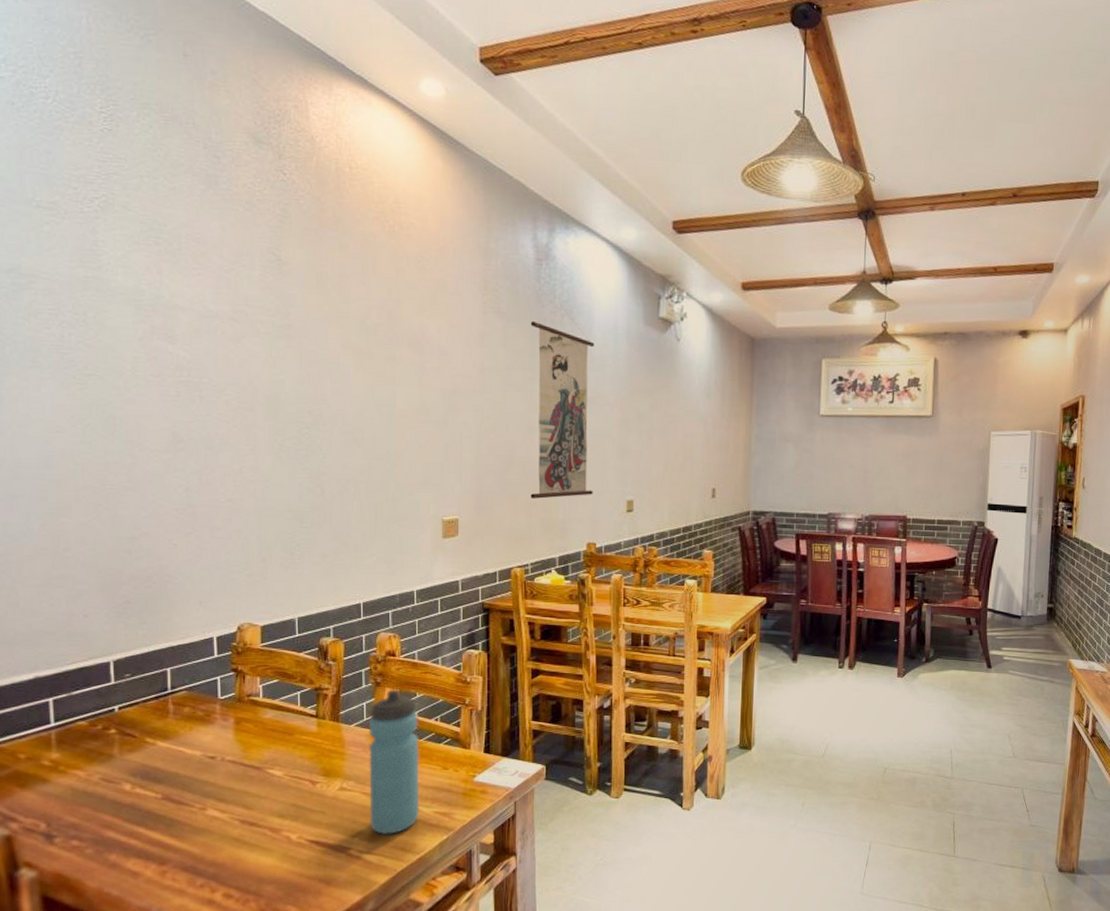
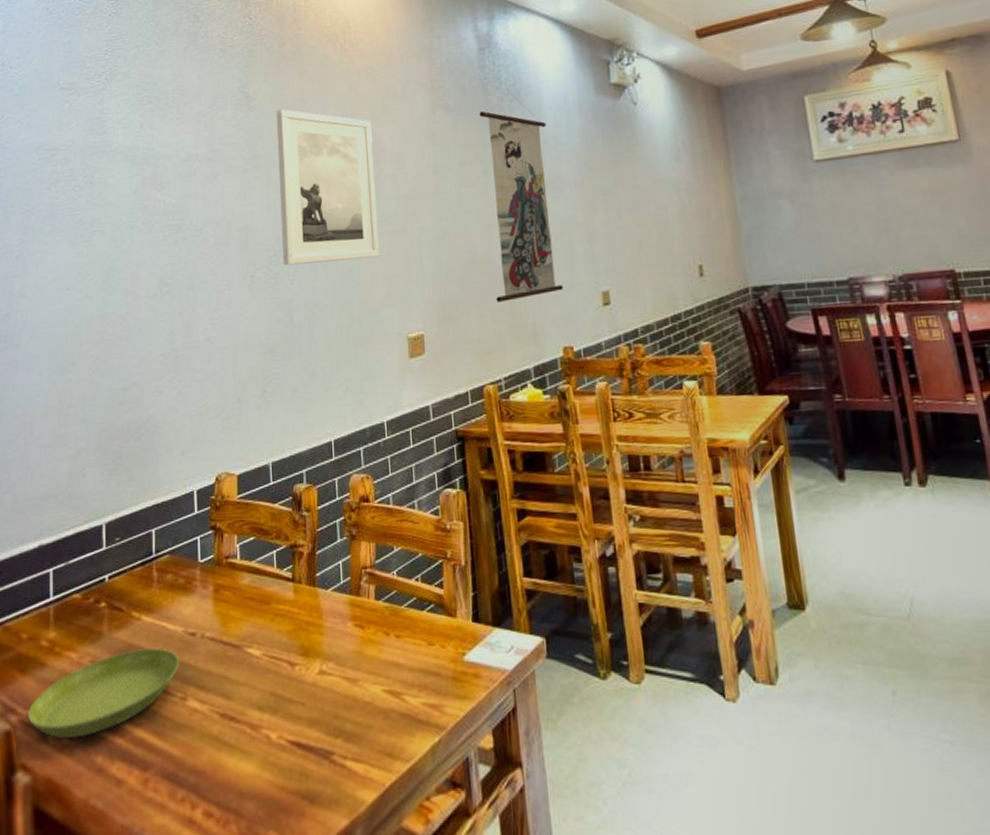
saucer: none [31,768,198,842] -> present [28,647,179,739]
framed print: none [312,281,419,445] -> present [276,109,380,266]
water bottle: present [369,689,420,835] -> none [346,543,407,735]

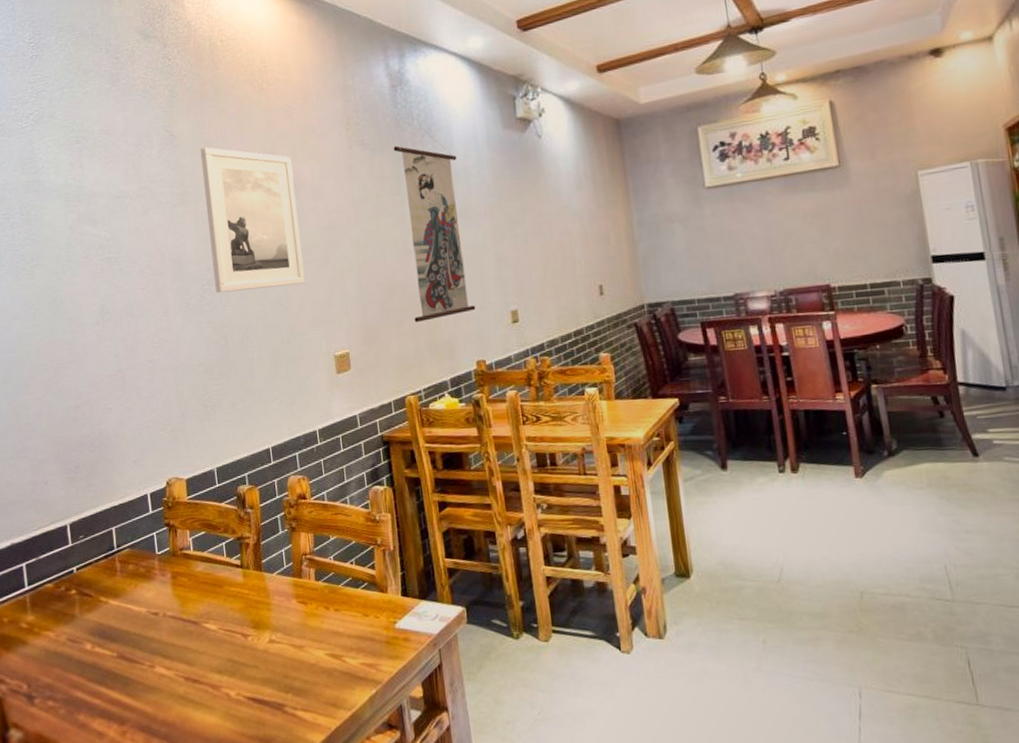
saucer: present [28,647,179,739] -> none [15,625,146,702]

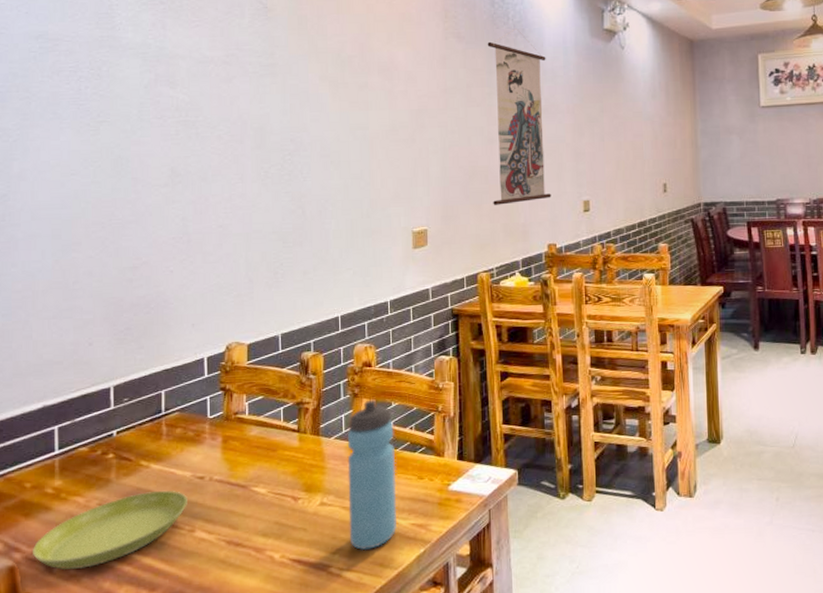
saucer: none [15,625,146,702] -> present [33,490,187,571]
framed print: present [200,147,305,293] -> none [294,23,390,164]
water bottle: none [289,533,347,690] -> present [347,399,398,551]

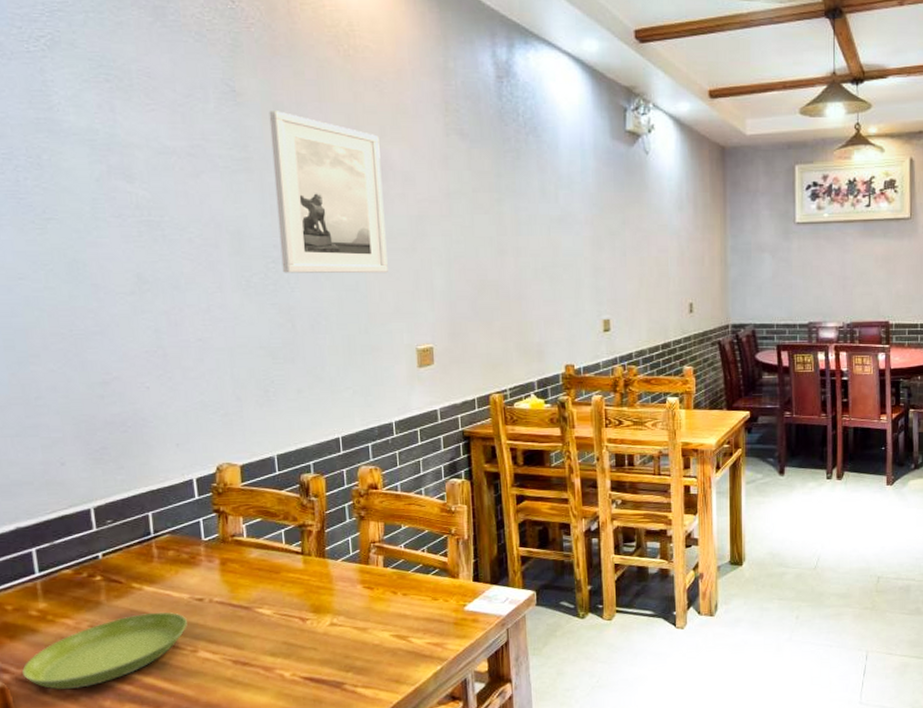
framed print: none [294,23,390,164] -> present [269,111,388,274]
water bottle: present [347,399,398,551] -> none [356,522,413,669]
wall scroll: present [487,28,551,205] -> none [494,126,569,323]

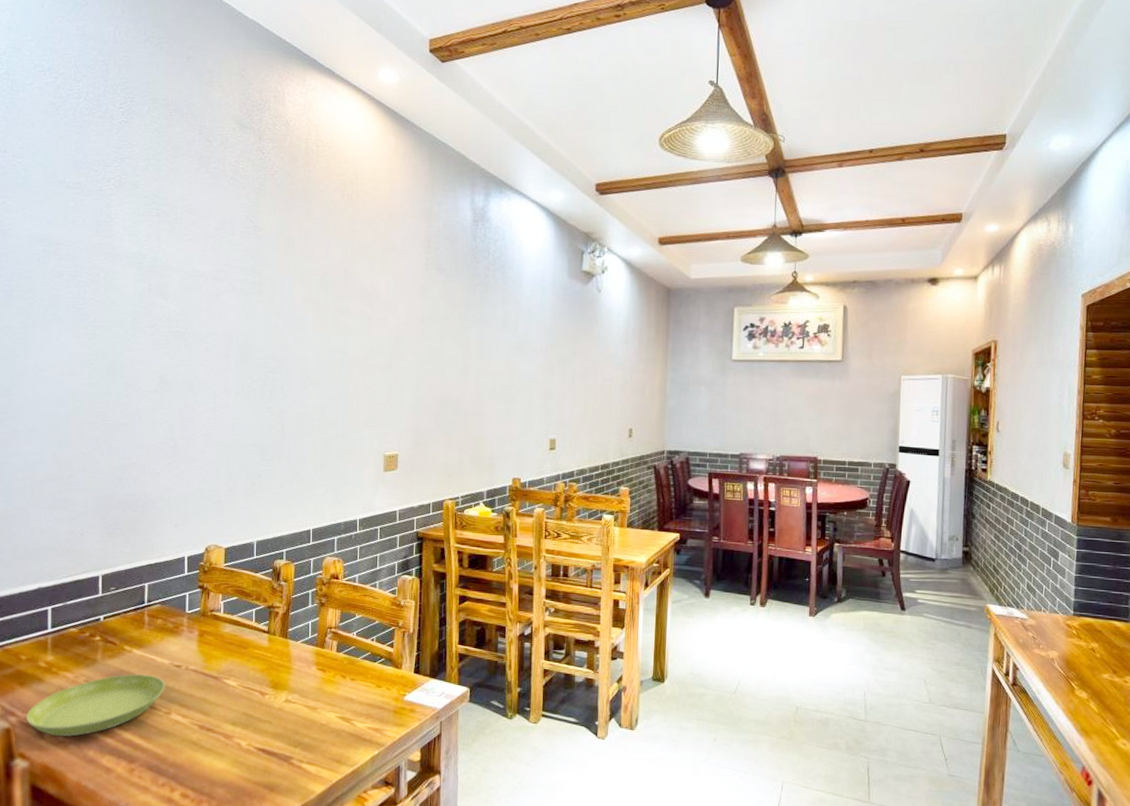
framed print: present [269,111,388,274] -> none [278,243,370,387]

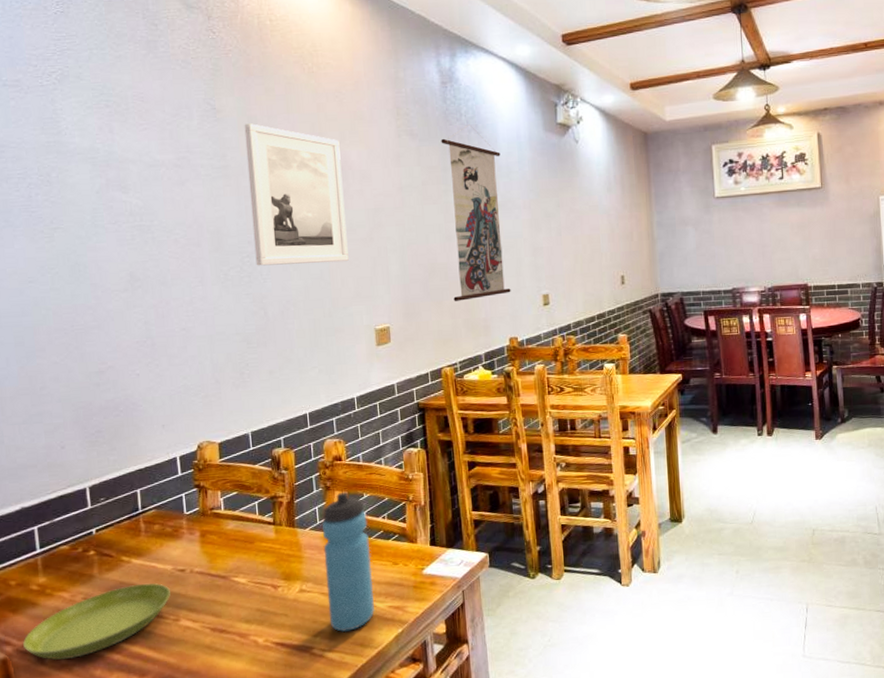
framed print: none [278,243,370,387] -> present [244,123,349,266]
water bottle: none [310,610,357,747] -> present [322,491,376,633]
wall scroll: none [462,264,523,437] -> present [441,124,511,301]

